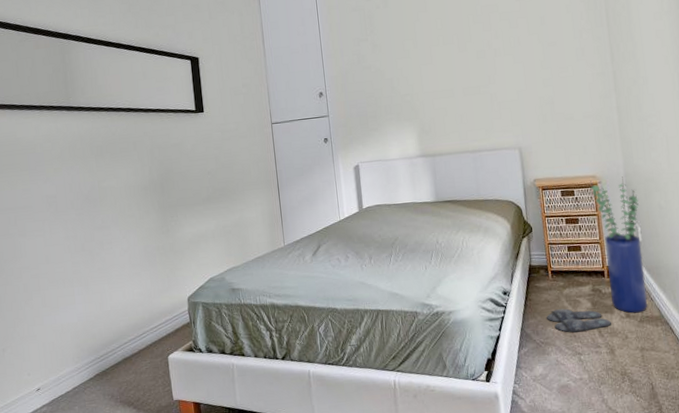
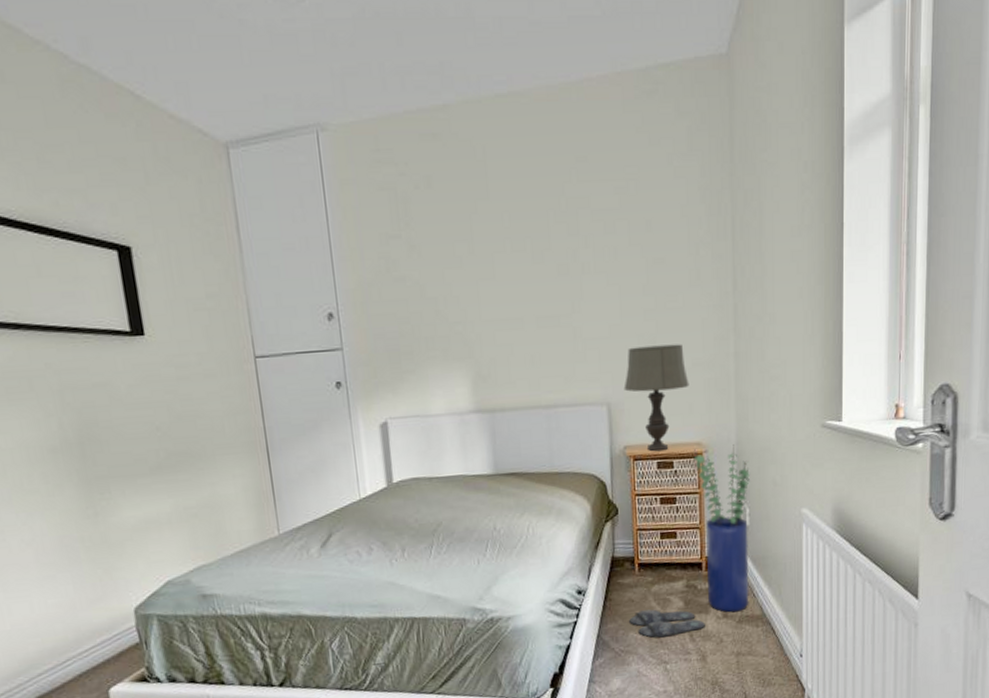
table lamp: none [531,102,583,183] -> present [623,344,689,452]

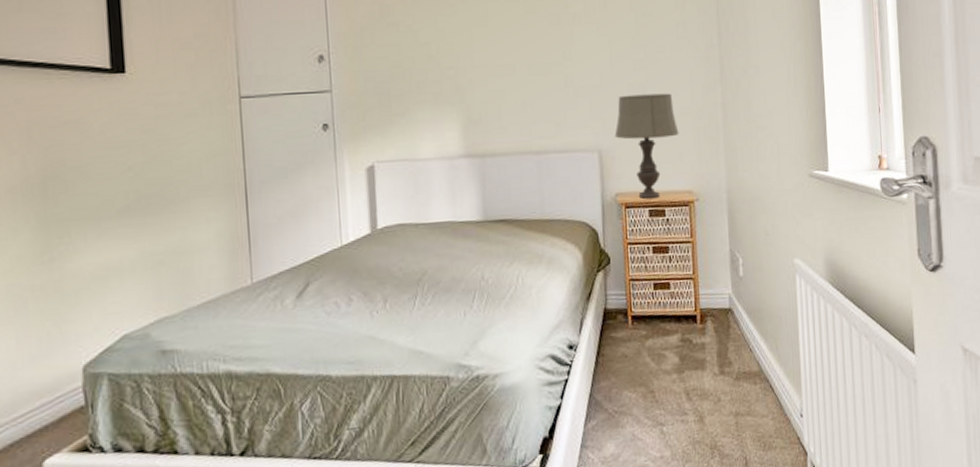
slippers: present [629,609,705,638] -> none [623,365,702,397]
vase: present [692,444,750,613] -> none [683,193,746,369]

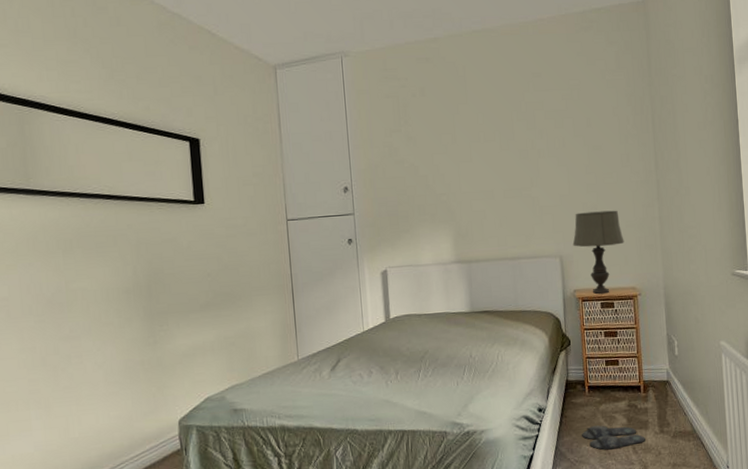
slippers: none [623,365,702,397] -> present [582,425,646,450]

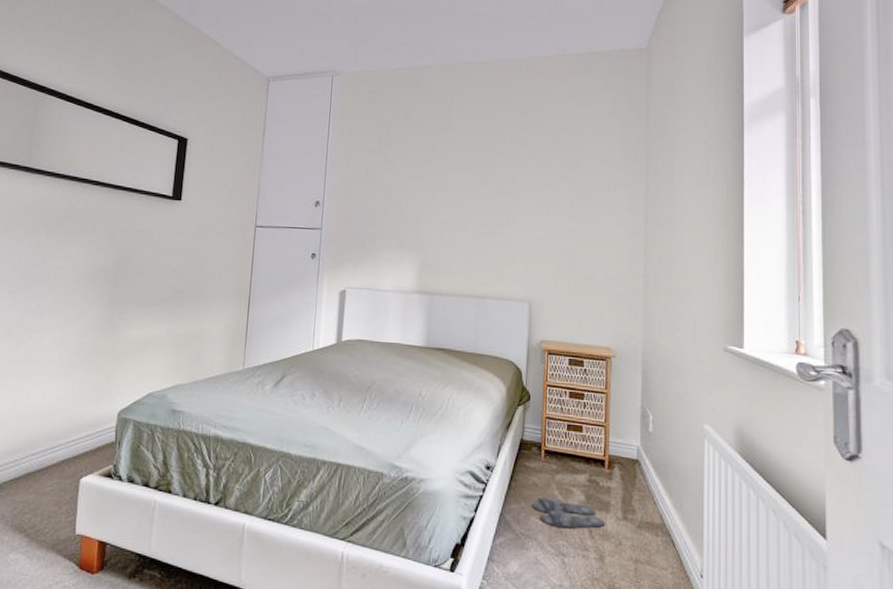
table lamp: present [572,210,625,294] -> none [544,258,602,350]

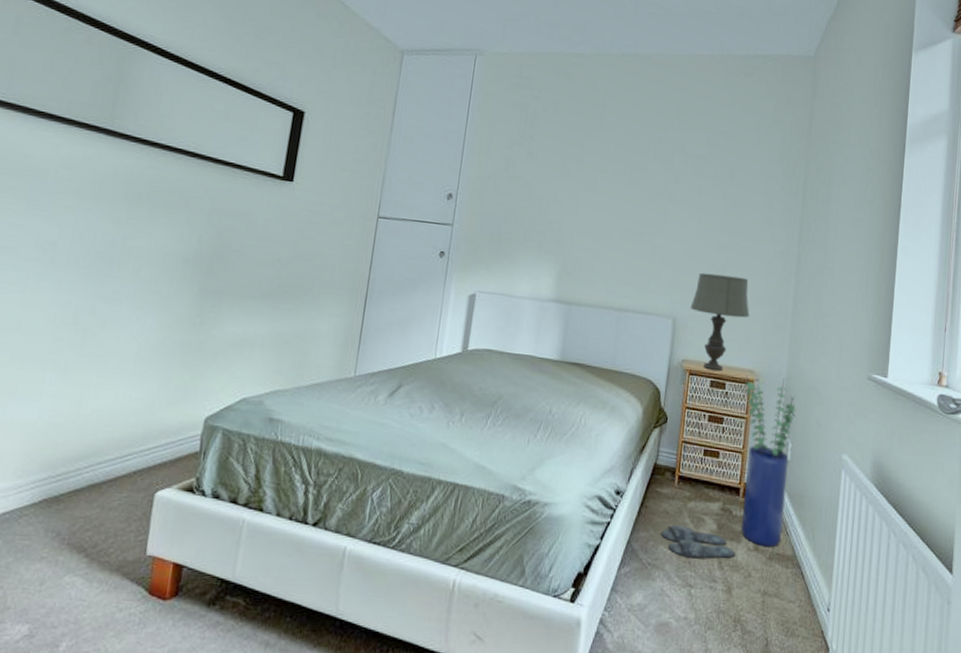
table lamp: none [544,258,602,350] -> present [690,272,750,372]
vase: none [601,353,654,517] -> present [740,376,796,548]

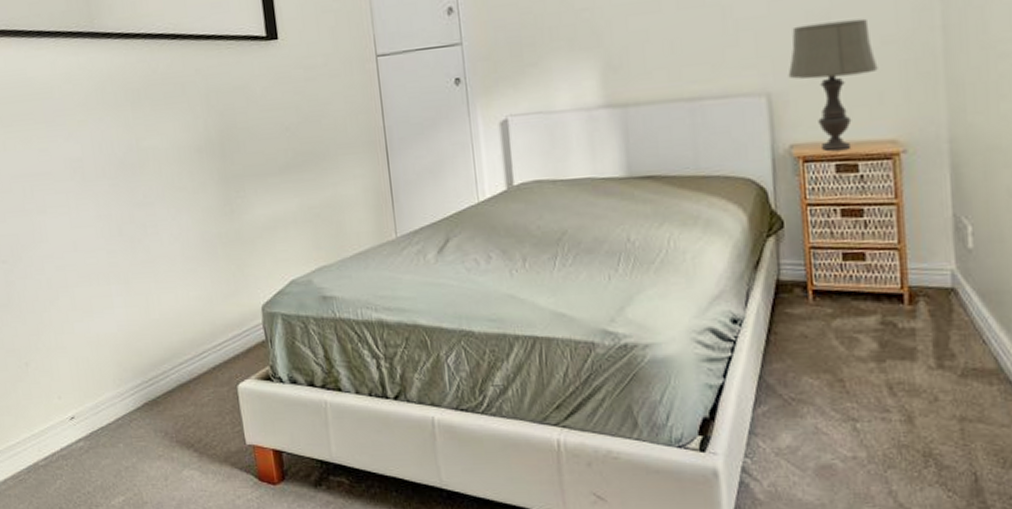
slippers: present [661,525,735,559] -> none [802,349,911,387]
vase: present [740,376,796,548] -> none [884,142,977,363]

